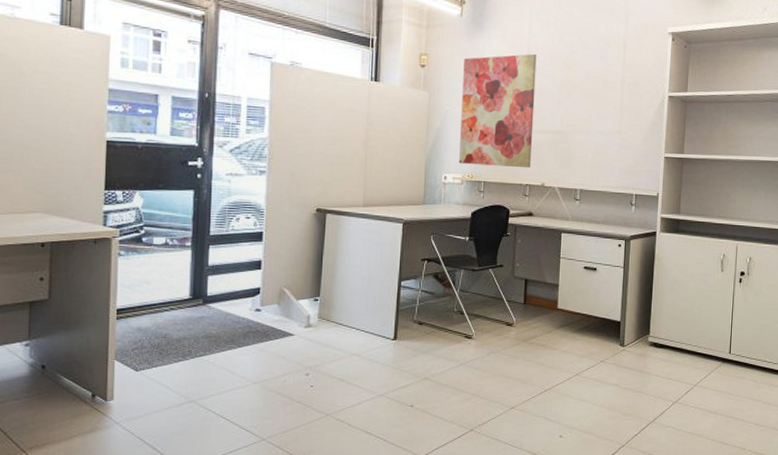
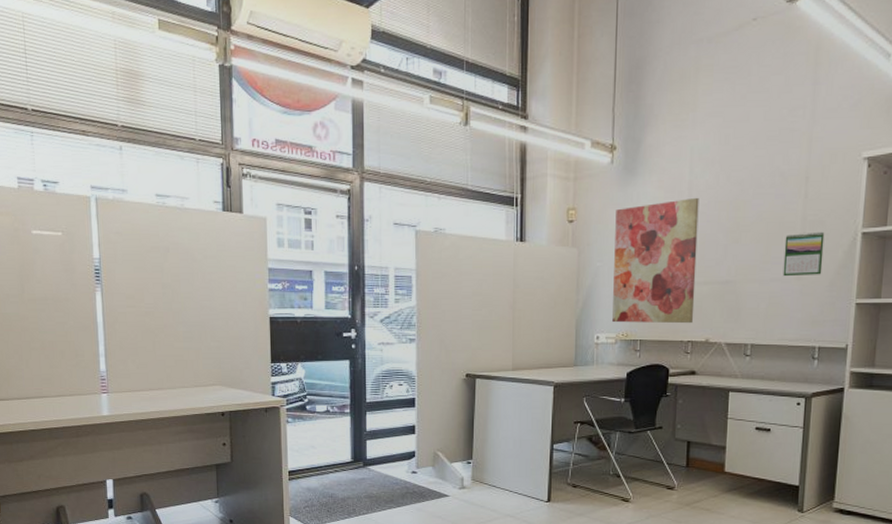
calendar: none [606,92,639,131] -> present [783,231,825,277]

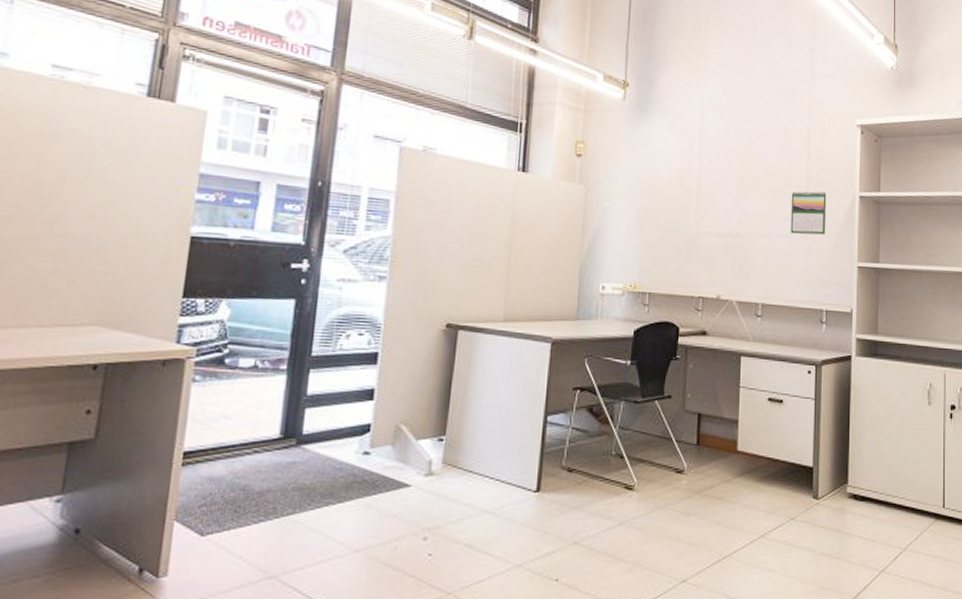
wall art: present [612,197,699,324] -> none [620,144,710,278]

